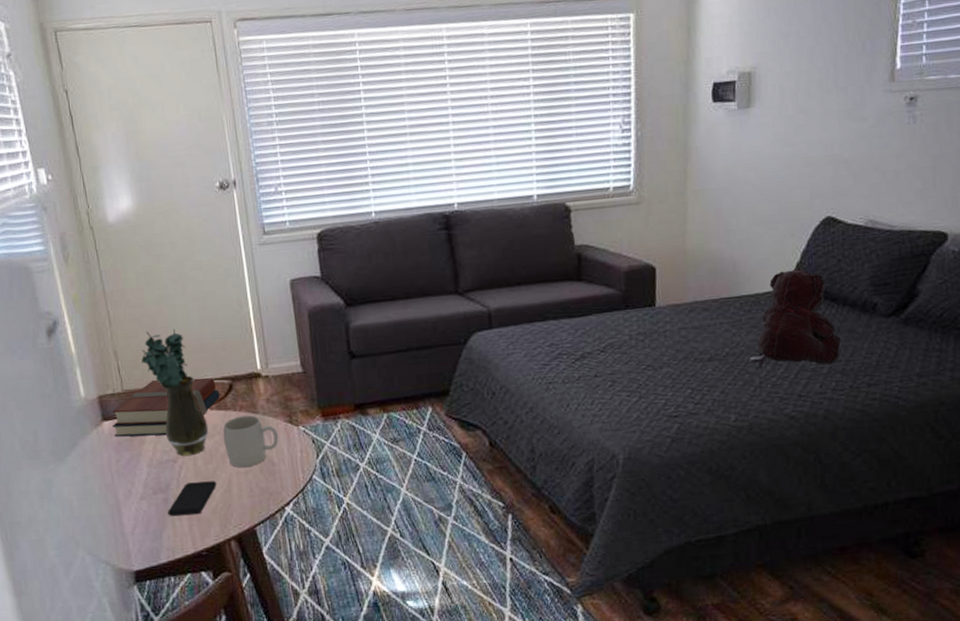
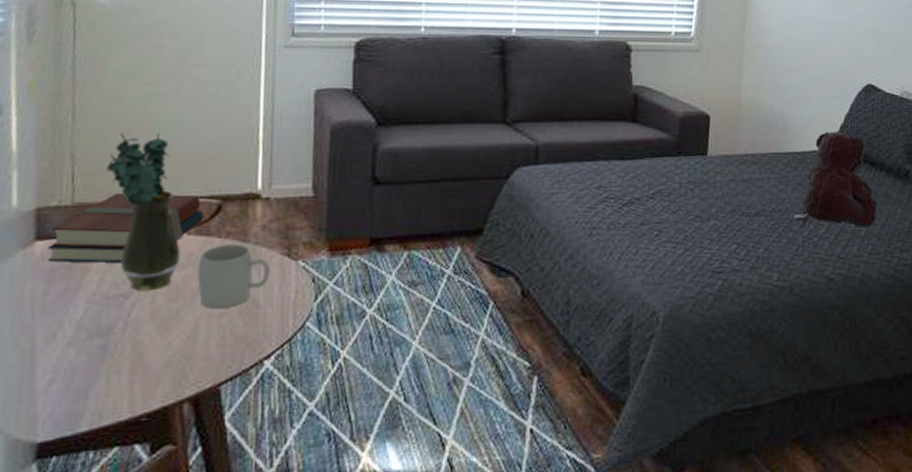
mobile phone: present [168,481,217,516] -> none [102,324,179,369]

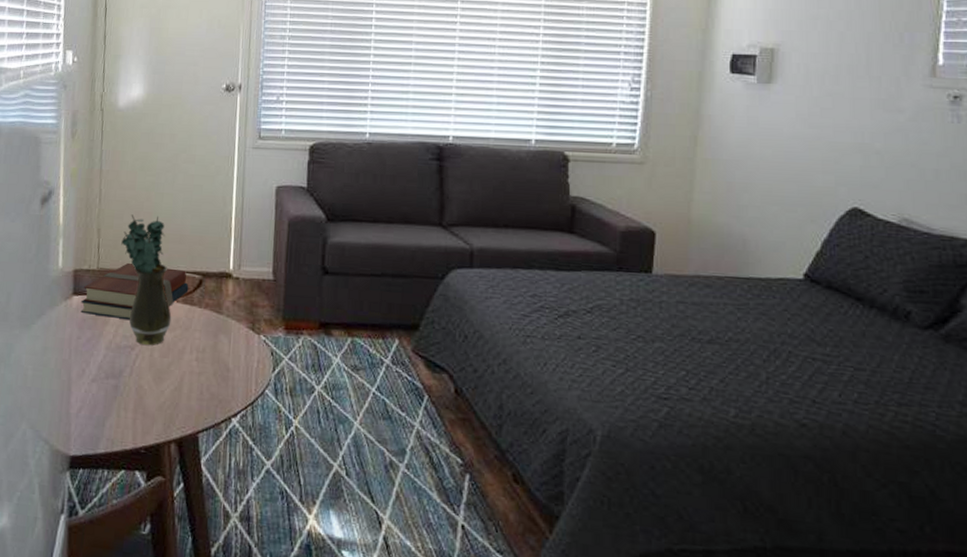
mug: present [197,244,271,308] -> none [183,314,239,368]
teddy bear: present [793,130,877,228] -> none [755,258,866,373]

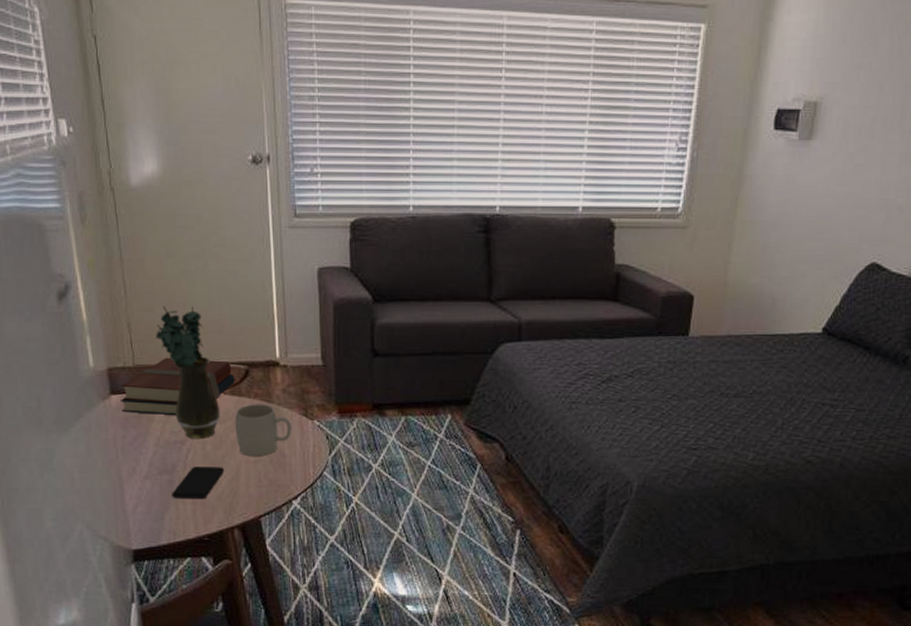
mobile phone: none [115,373,169,409] -> present [172,466,225,500]
mug: none [183,314,239,368] -> present [235,404,292,456]

